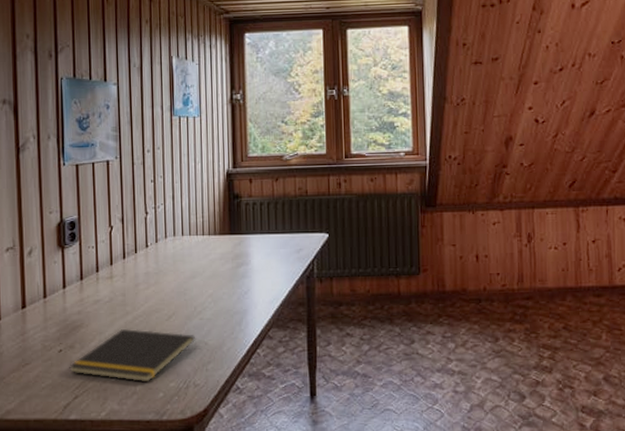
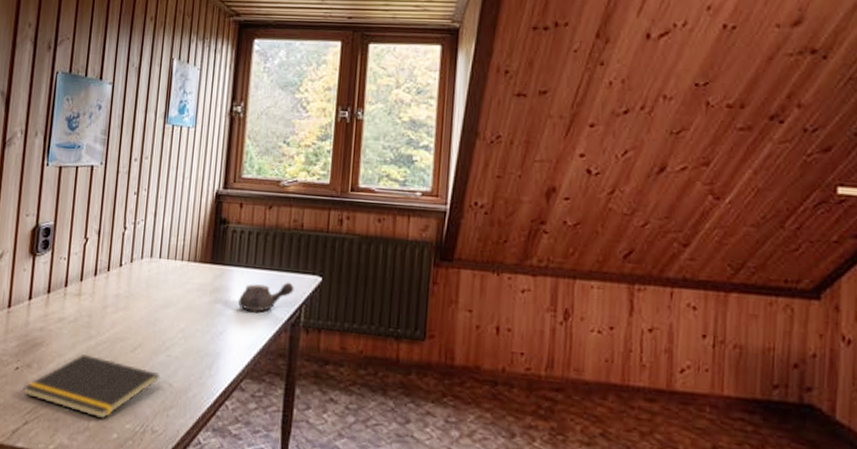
teapot: none [258,241,306,270] -> present [238,282,294,312]

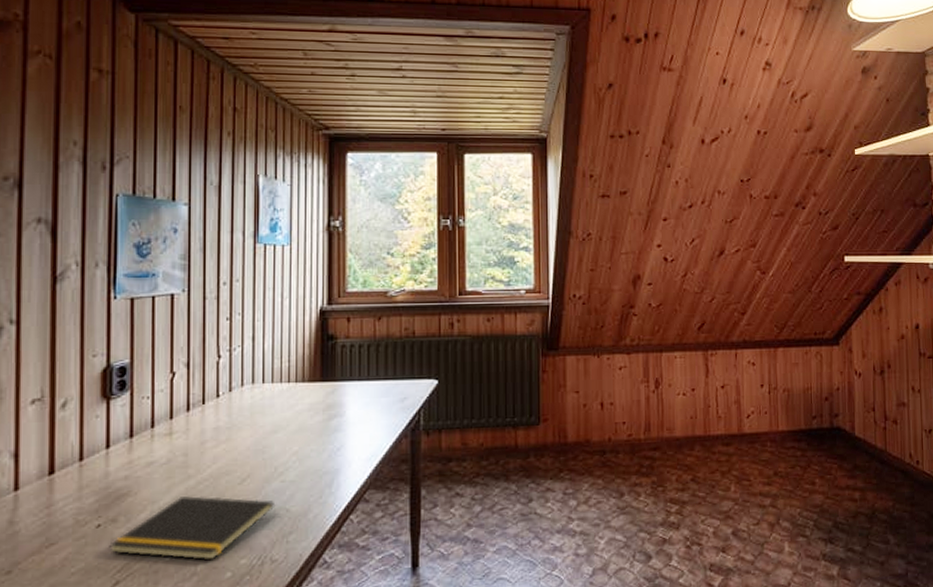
teapot: present [238,282,294,312] -> none [355,389,411,423]

